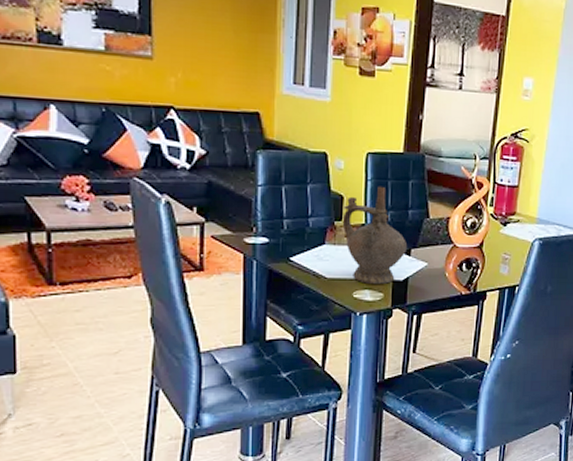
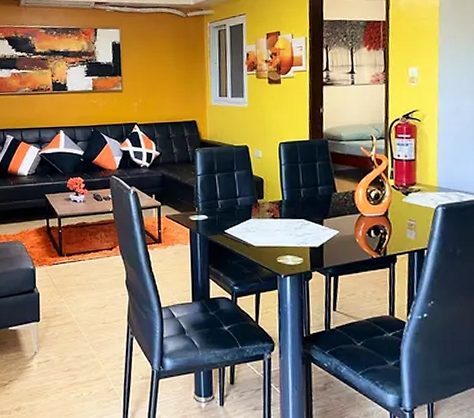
ceremonial vessel: present [342,186,408,285] -> none [264,168,320,251]

